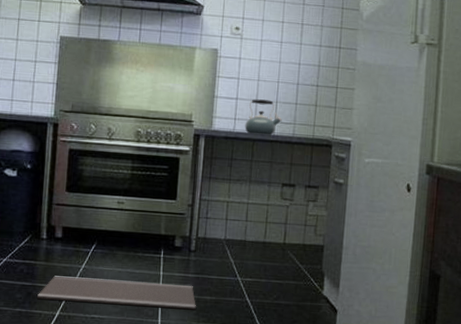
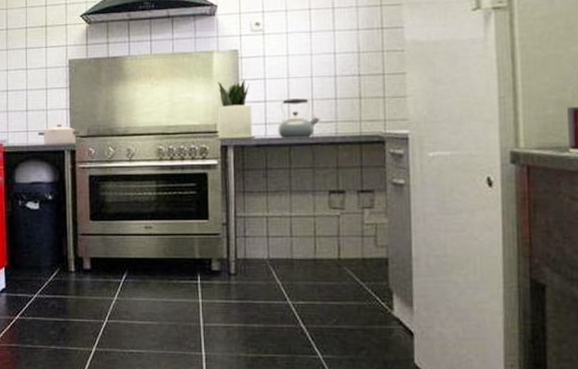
cooking pot: none [22,97,66,119] -> present [37,125,82,147]
door mat: present [37,276,197,310] -> none [71,310,244,340]
planter: none [190,76,225,132] -> present [216,79,255,141]

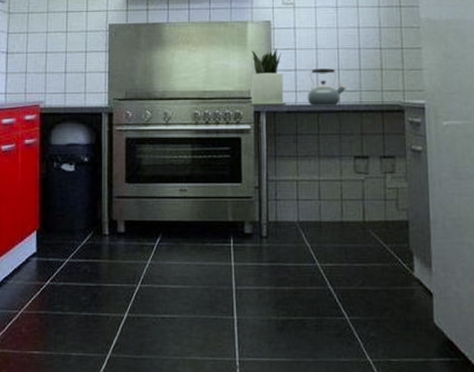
cooking pot: present [37,125,82,147] -> none [75,87,120,109]

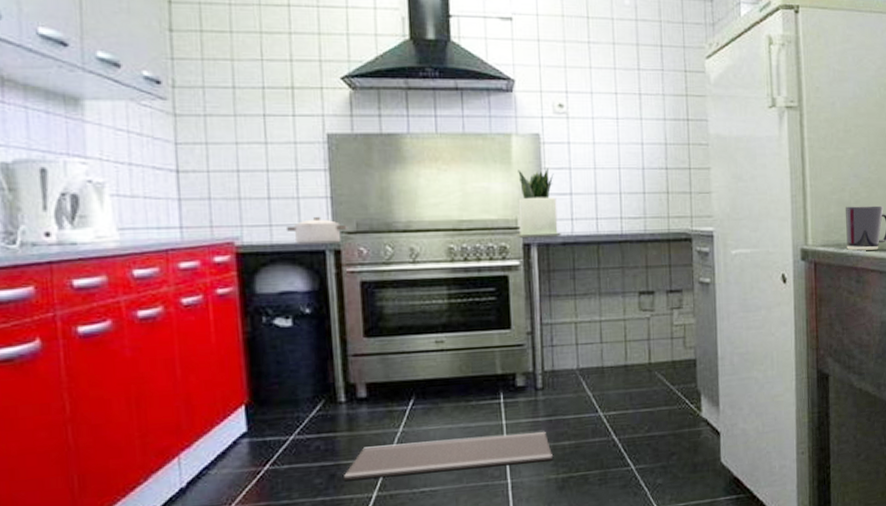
cooking pot: none [75,87,120,109] -> present [285,217,349,246]
door mat: none [103,274,275,303] -> present [344,432,554,480]
kettle: present [307,68,347,106] -> none [585,192,630,237]

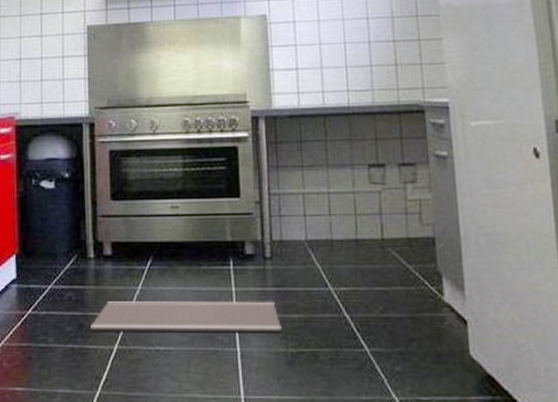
cooking pot: present [285,217,349,246] -> none [53,95,101,120]
planter: present [517,168,561,239] -> none [245,46,288,112]

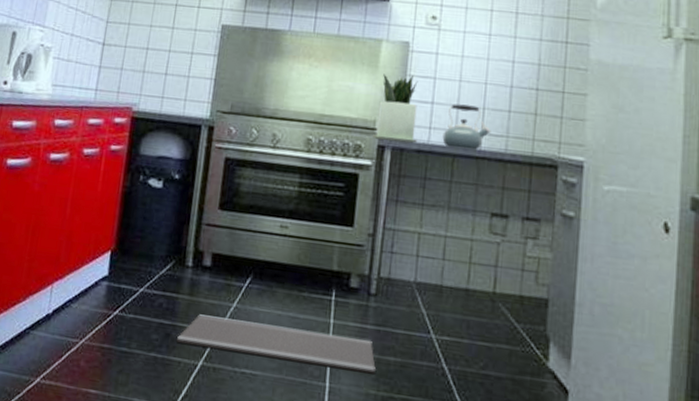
planter: none [245,46,288,112] -> present [373,74,418,144]
kettle: none [311,65,356,109] -> present [442,104,491,151]

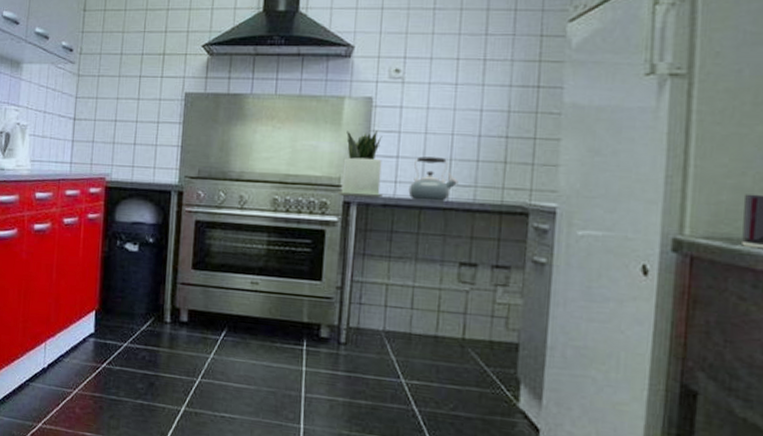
door mat: present [177,314,377,375] -> none [160,365,349,417]

